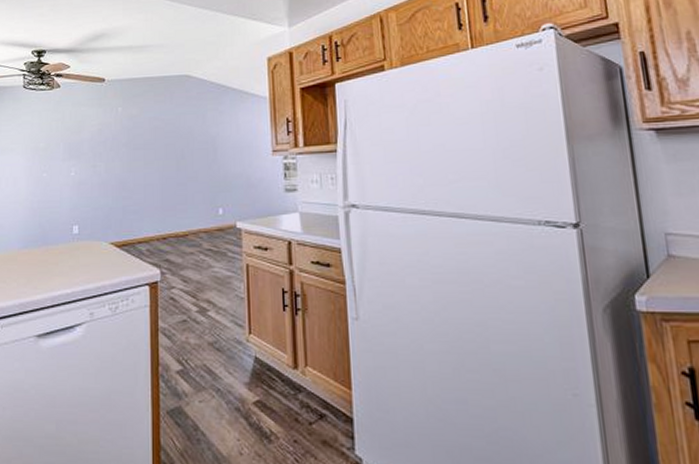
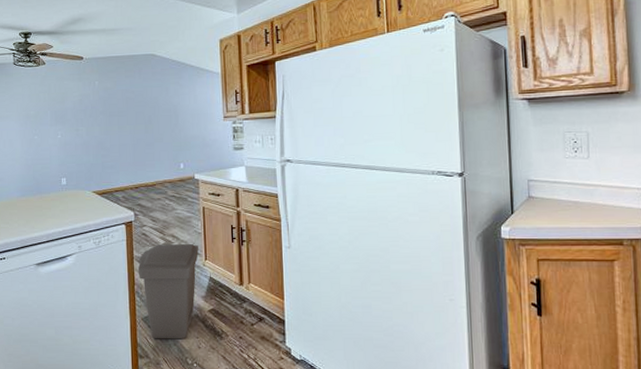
trash can: none [164,312,241,442] -> present [138,244,199,340]

